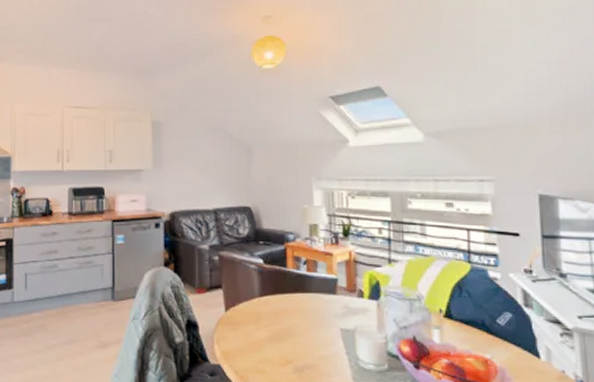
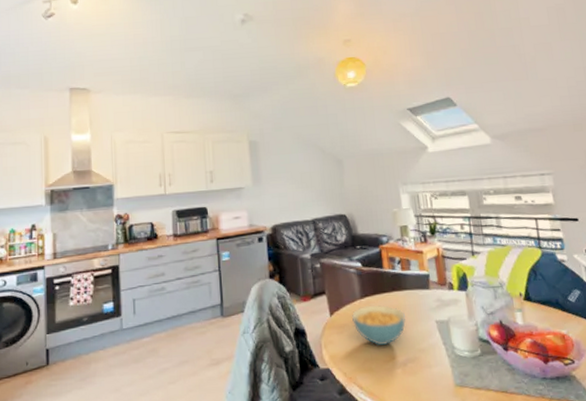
cereal bowl: none [247,304,307,349] -> present [351,304,406,346]

